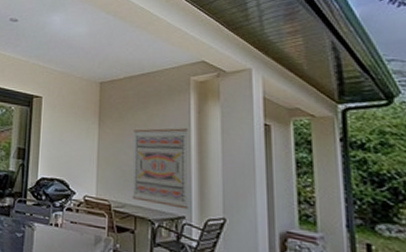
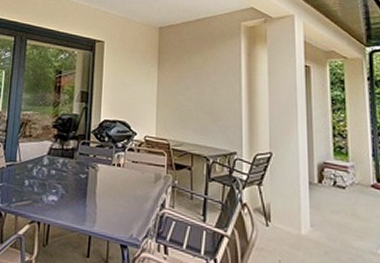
wall art: present [132,128,189,210] -> none [189,70,240,146]

